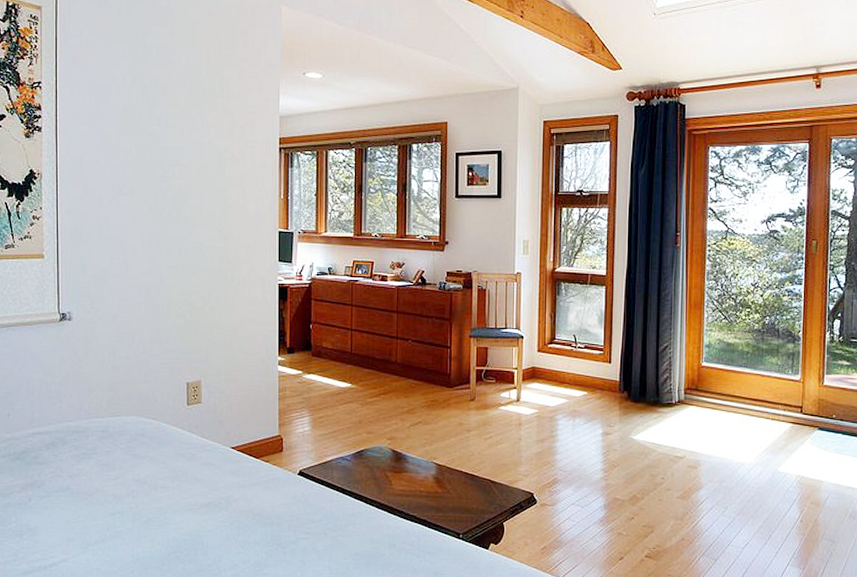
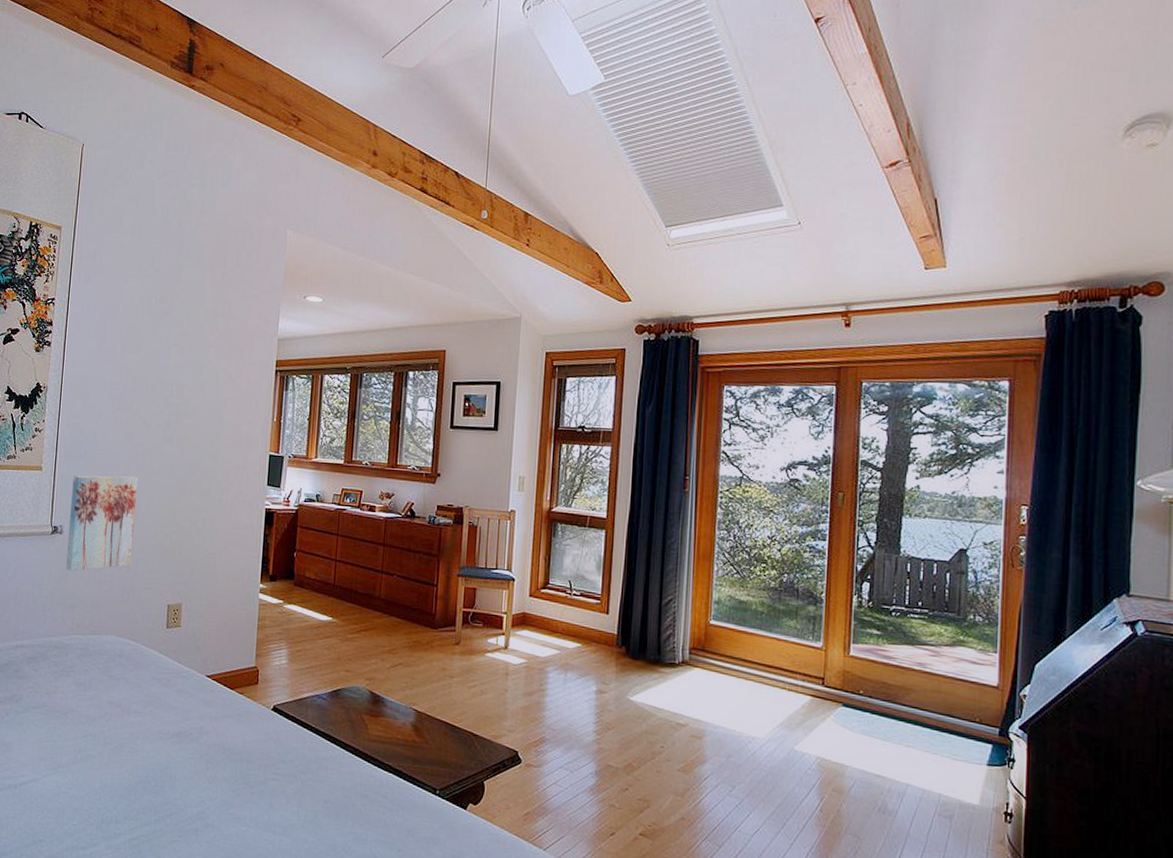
wall art: none [78,259,146,356] -> present [66,475,138,571]

